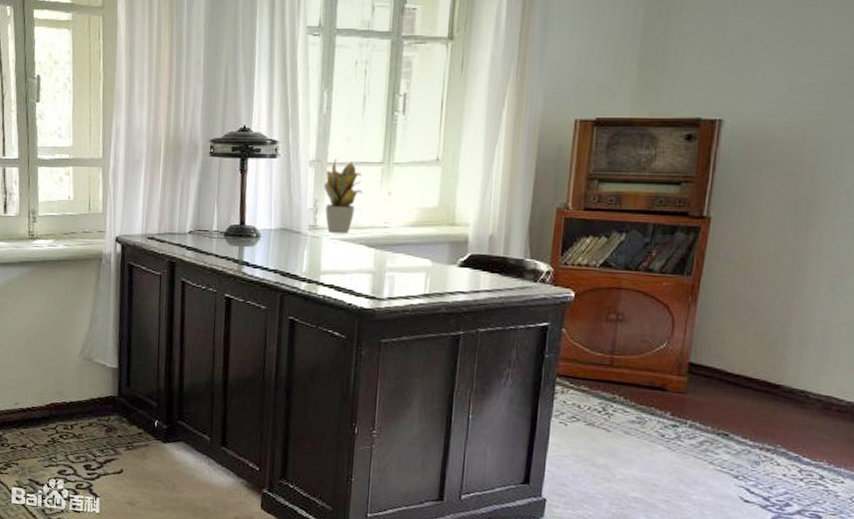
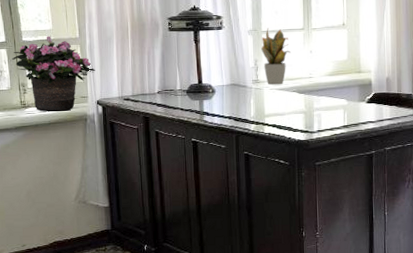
potted flower: none [24,155,118,248] -> present [12,36,95,112]

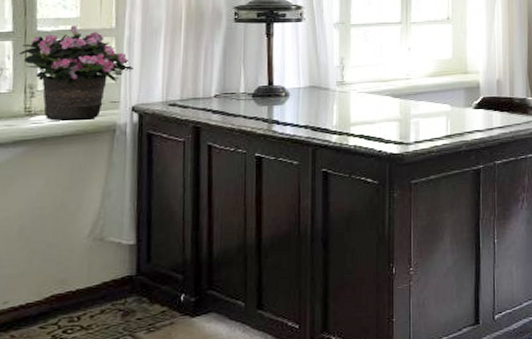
potted plant: present [261,27,291,86] -> none [349,20,385,88]

